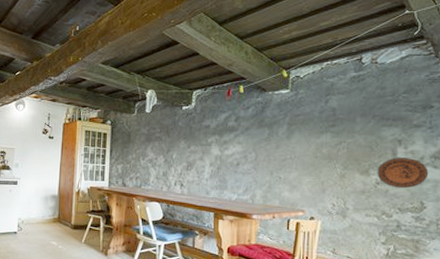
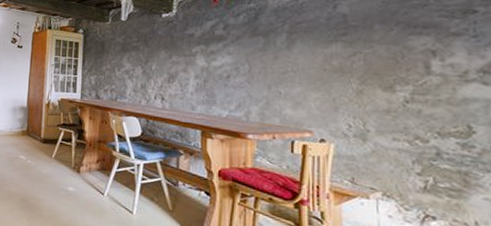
decorative plate: present [377,157,429,189] -> none [405,71,477,109]

